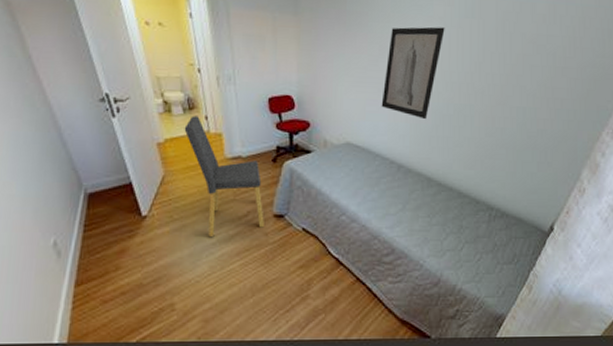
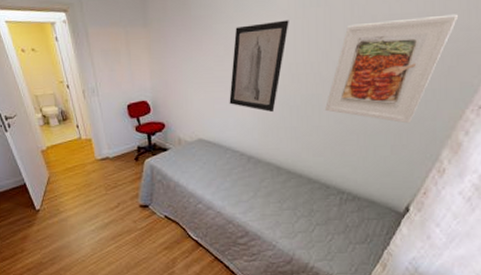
dining chair: present [184,116,264,238] -> none [61,125,132,226]
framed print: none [477,39,594,142] -> present [325,14,458,124]

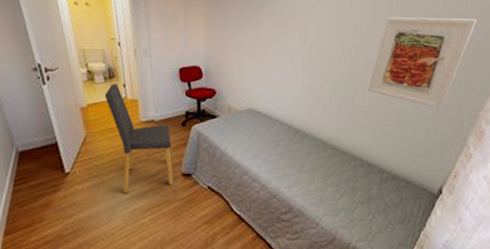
dining chair: none [61,125,132,226] -> present [104,84,174,194]
wall art: present [229,20,289,113] -> none [280,5,338,89]

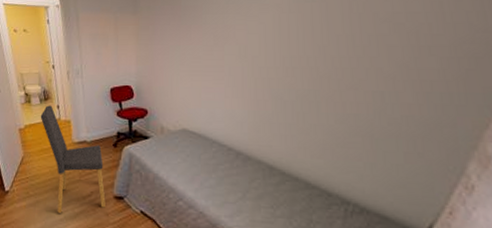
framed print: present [368,17,476,110] -> none [324,15,472,129]

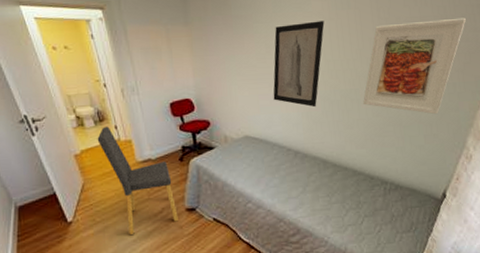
wall art: none [217,14,283,106] -> present [273,21,325,108]
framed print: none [324,15,472,129] -> present [363,17,466,115]

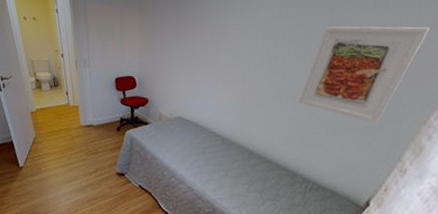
dining chair: present [97,126,178,236] -> none [50,91,109,187]
wall art: present [273,21,325,108] -> none [210,16,273,100]

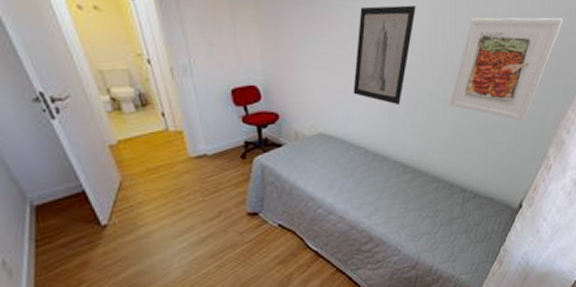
wall art: none [210,16,273,100] -> present [353,5,416,106]

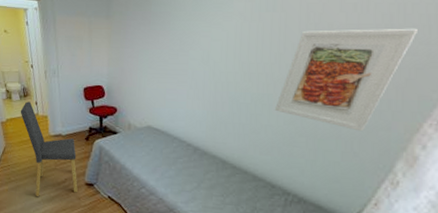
dining chair: none [138,113,238,242] -> present [20,101,78,197]
wall art: present [353,5,416,106] -> none [180,22,245,108]

